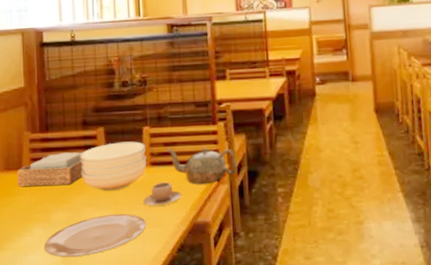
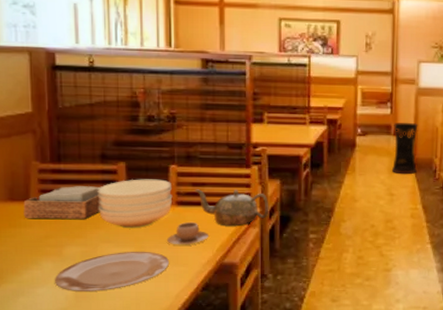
umbrella stand: none [351,67,379,120] -> present [392,123,418,175]

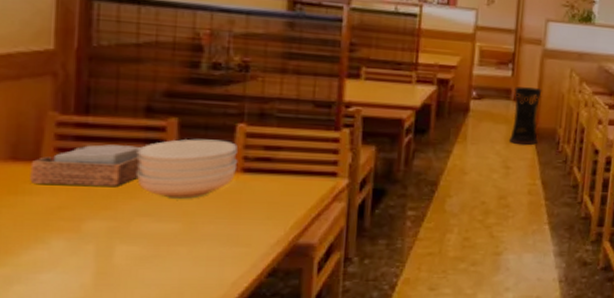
plate: present [55,251,169,291] -> none [67,227,227,278]
teacup: present [166,223,208,245] -> none [225,194,281,222]
teapot: present [195,189,268,226] -> none [267,154,360,199]

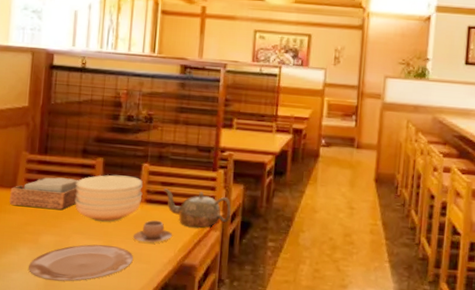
plate: none [67,227,227,278] -> present [29,244,133,282]
teacup: none [225,194,281,222] -> present [132,220,172,243]
teapot: none [267,154,360,199] -> present [163,189,231,228]
umbrella stand: present [510,87,542,146] -> none [354,136,382,189]

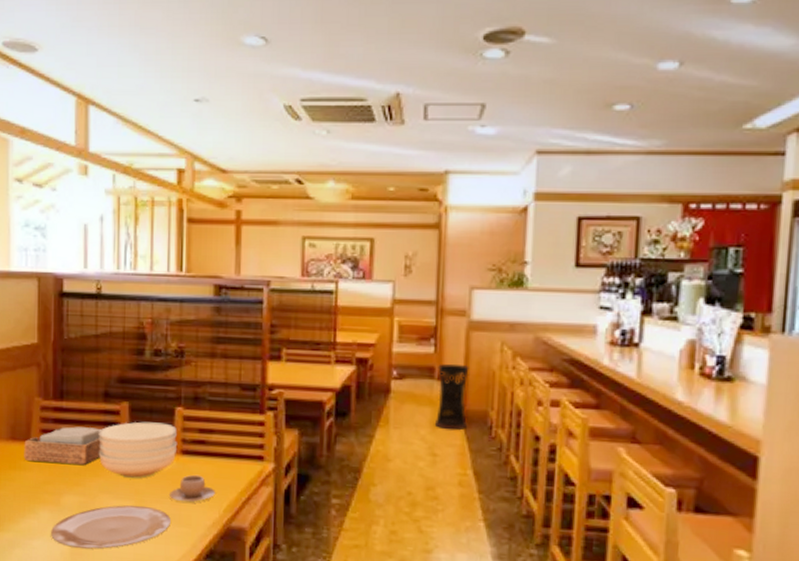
teapot: present [163,189,231,228] -> none [202,437,284,483]
umbrella stand: none [354,136,382,189] -> present [435,364,469,431]

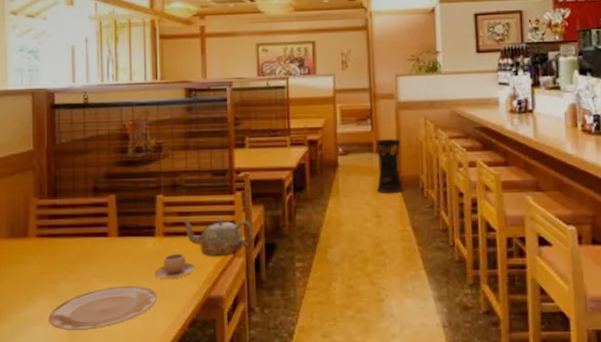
napkin holder: present [24,426,102,466] -> none [22,220,93,255]
bowl: present [98,421,178,478] -> none [89,210,160,261]
teapot: none [202,437,284,483] -> present [181,218,253,256]

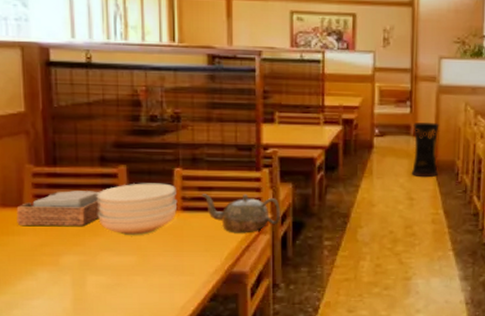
napkin holder: none [22,220,93,255] -> present [16,190,101,227]
plate: present [49,285,156,330] -> none [51,259,174,303]
bowl: none [89,210,160,261] -> present [96,183,178,235]
teacup: present [154,254,195,279] -> none [171,229,216,254]

